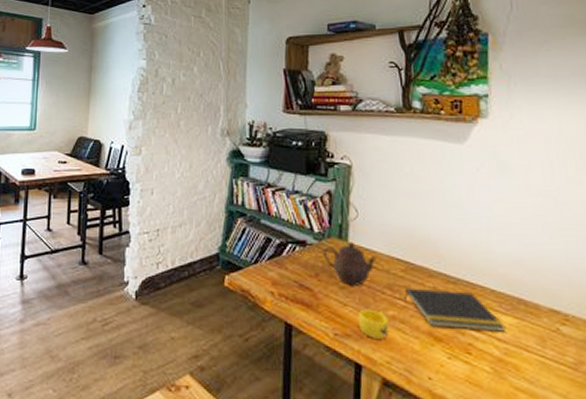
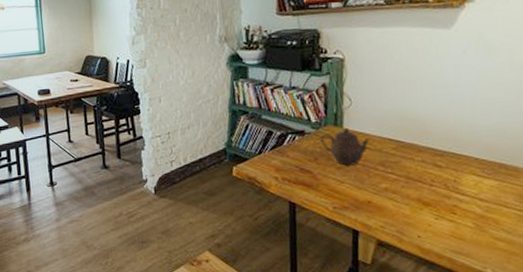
cup: present [358,309,389,339] -> none [354,184,382,208]
notepad: present [404,287,507,332] -> none [396,162,488,194]

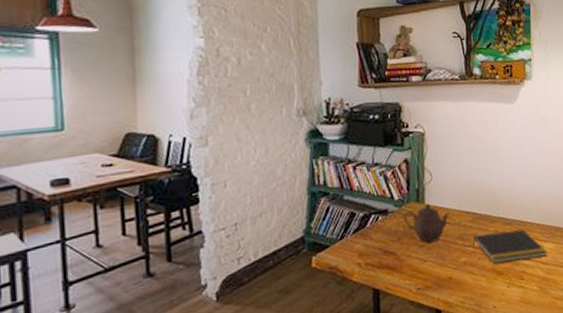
notepad: none [396,162,488,194] -> present [473,229,548,263]

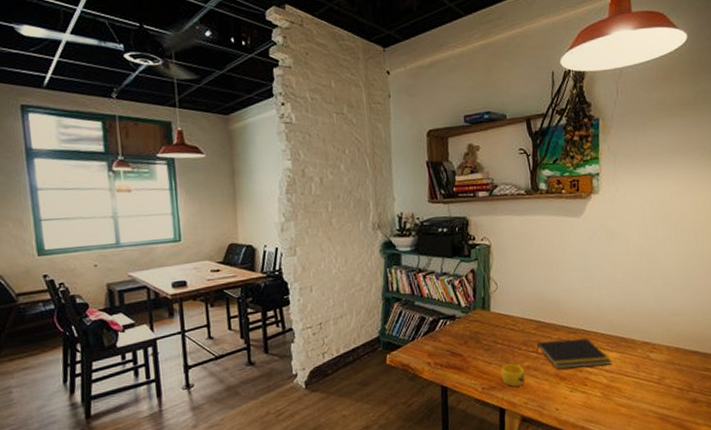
teapot: present [404,203,449,243] -> none [470,310,514,347]
cup: none [436,259,462,285] -> present [500,363,525,387]

